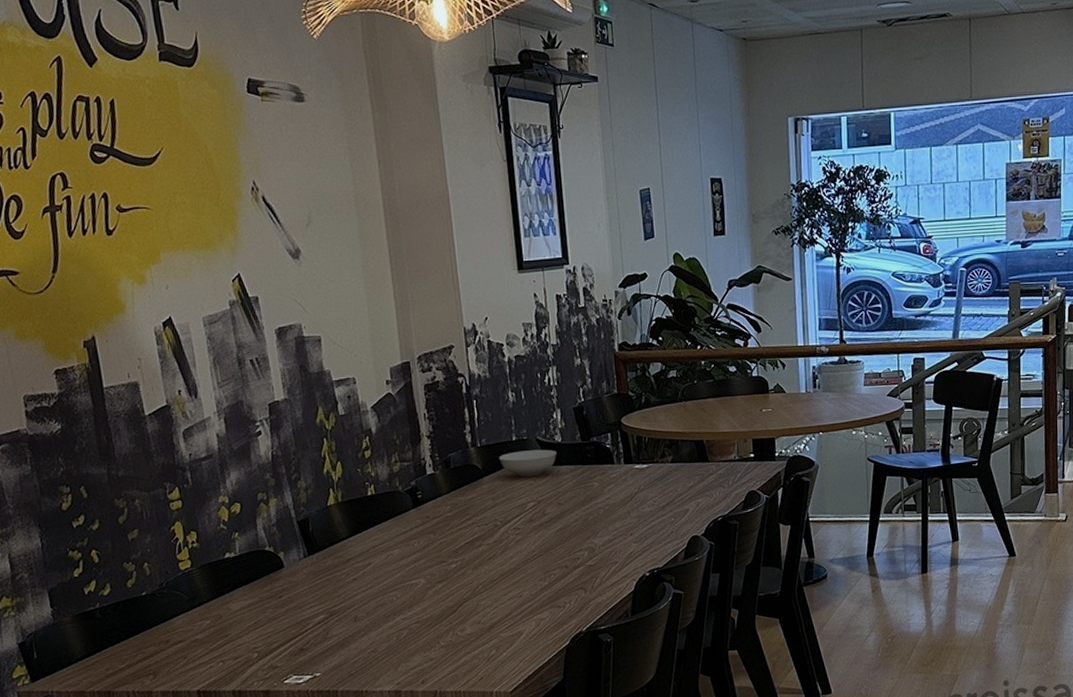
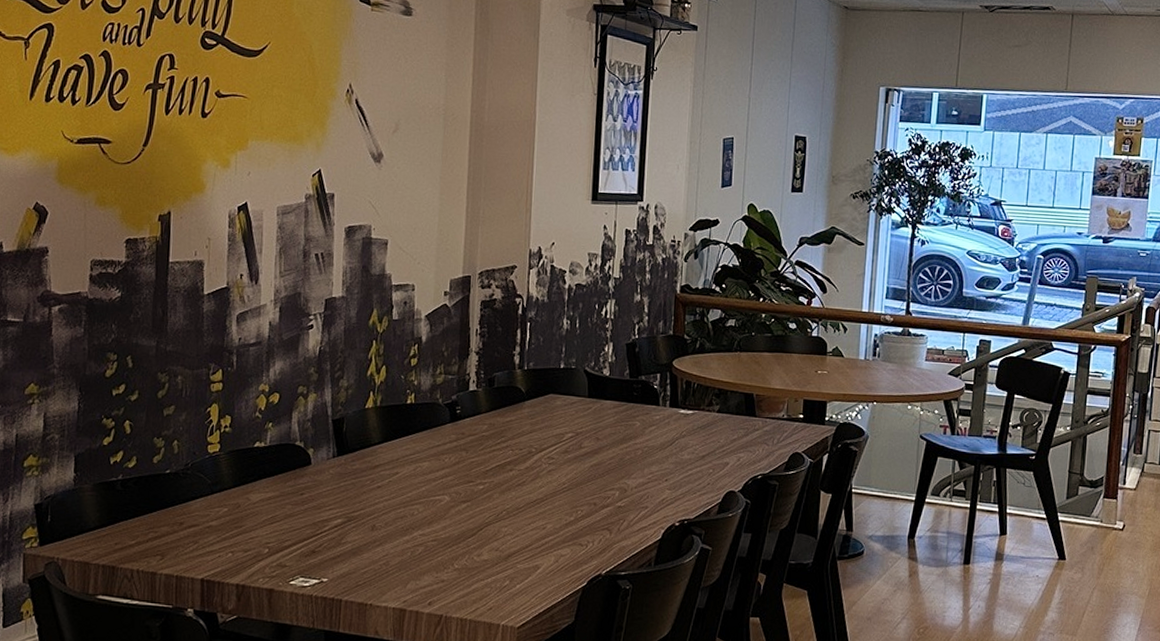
bowl: present [498,449,557,477] -> none [543,379,603,407]

